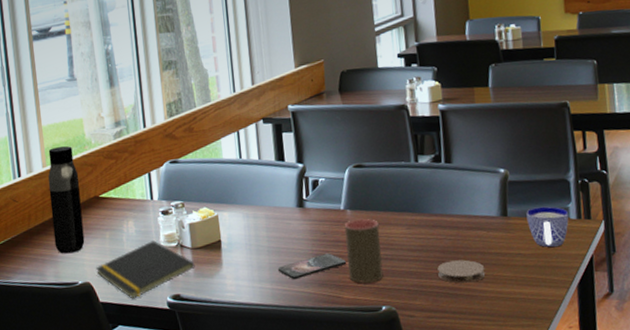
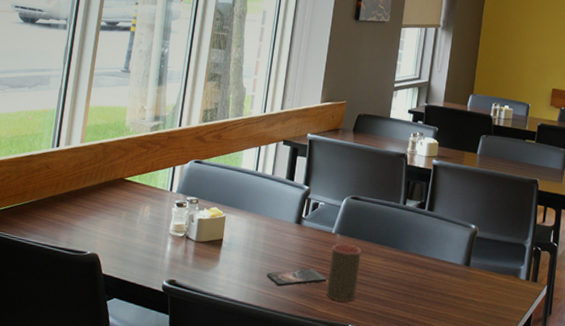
water bottle: present [48,146,85,254] -> none [74,127,112,225]
notepad: present [95,240,195,299] -> none [105,227,195,277]
coaster: present [437,259,486,284] -> none [401,295,442,318]
cup: present [526,206,569,248] -> none [485,263,519,301]

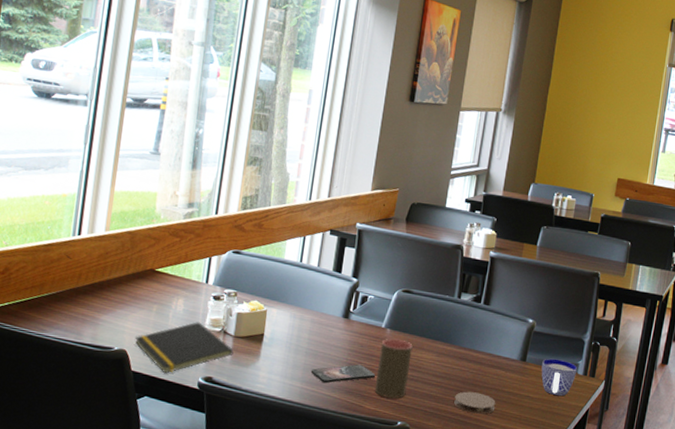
notepad: none [105,227,195,277] -> present [134,322,234,374]
coaster: none [401,295,442,318] -> present [453,391,496,414]
cup: none [485,263,519,301] -> present [541,358,577,397]

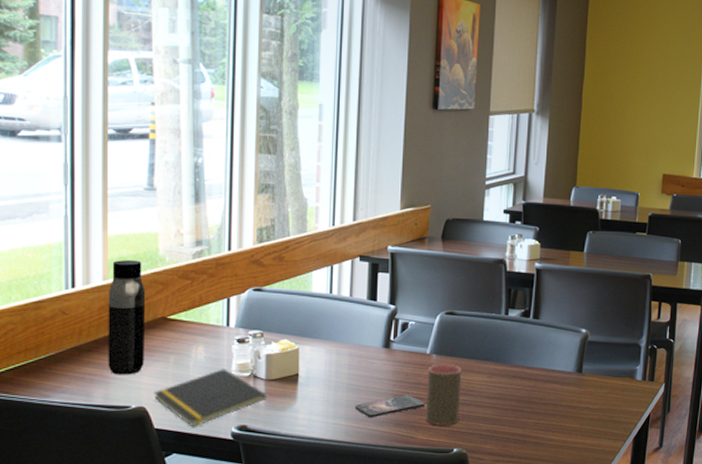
water bottle: none [99,214,140,319] -> present [108,260,146,375]
coaster: present [453,391,496,414] -> none [510,410,555,431]
cup: present [541,358,577,397] -> none [599,367,635,404]

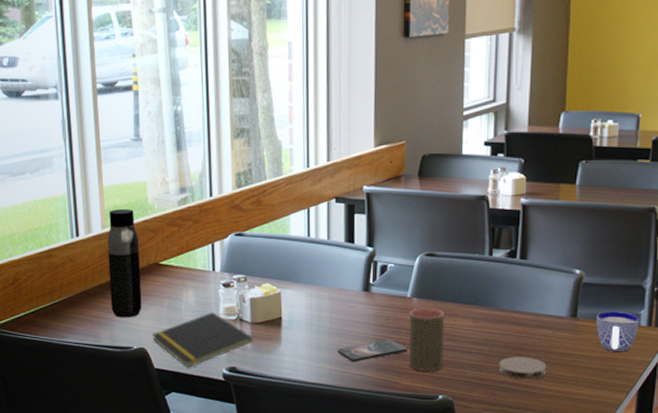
coaster: none [510,410,555,431] -> present [498,357,547,379]
cup: none [599,367,635,404] -> present [596,311,639,352]

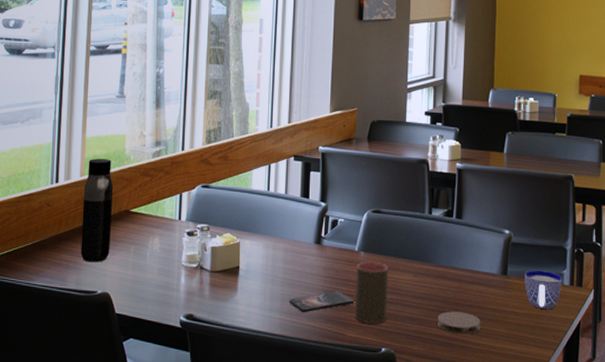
notepad: present [151,312,253,368] -> none [116,259,211,314]

